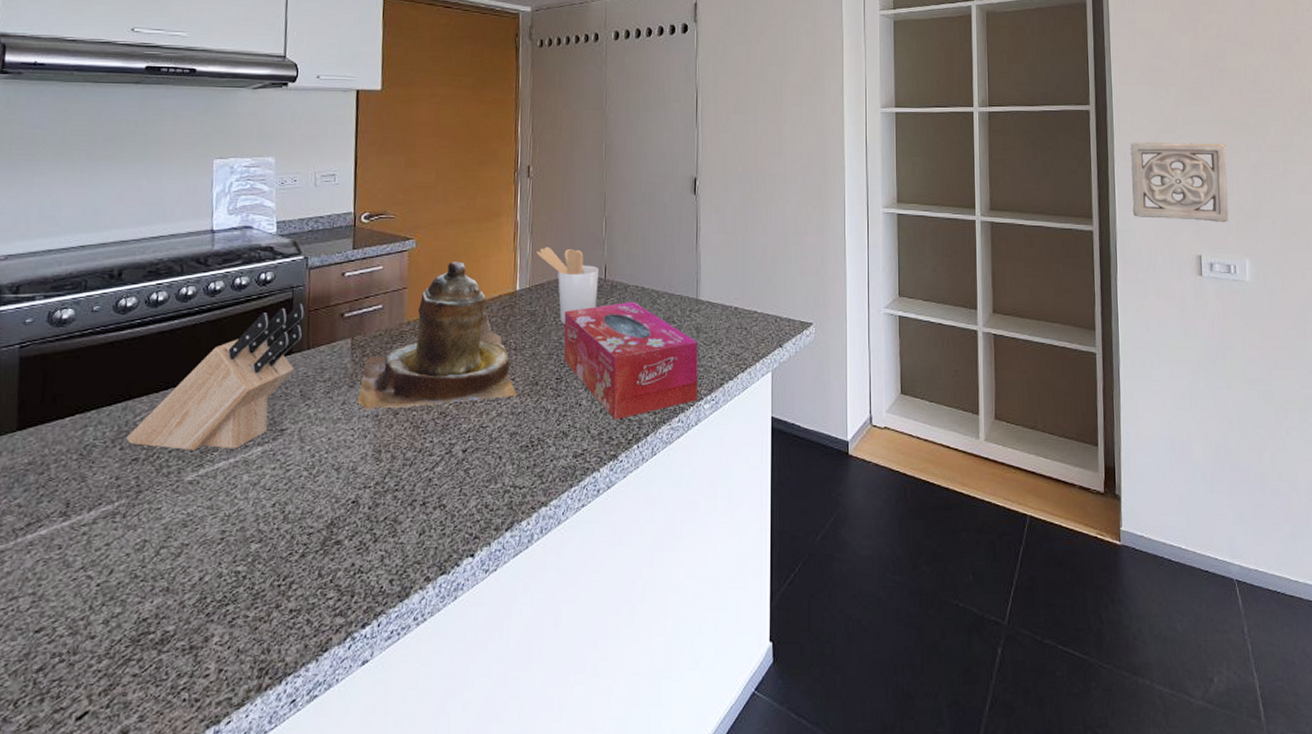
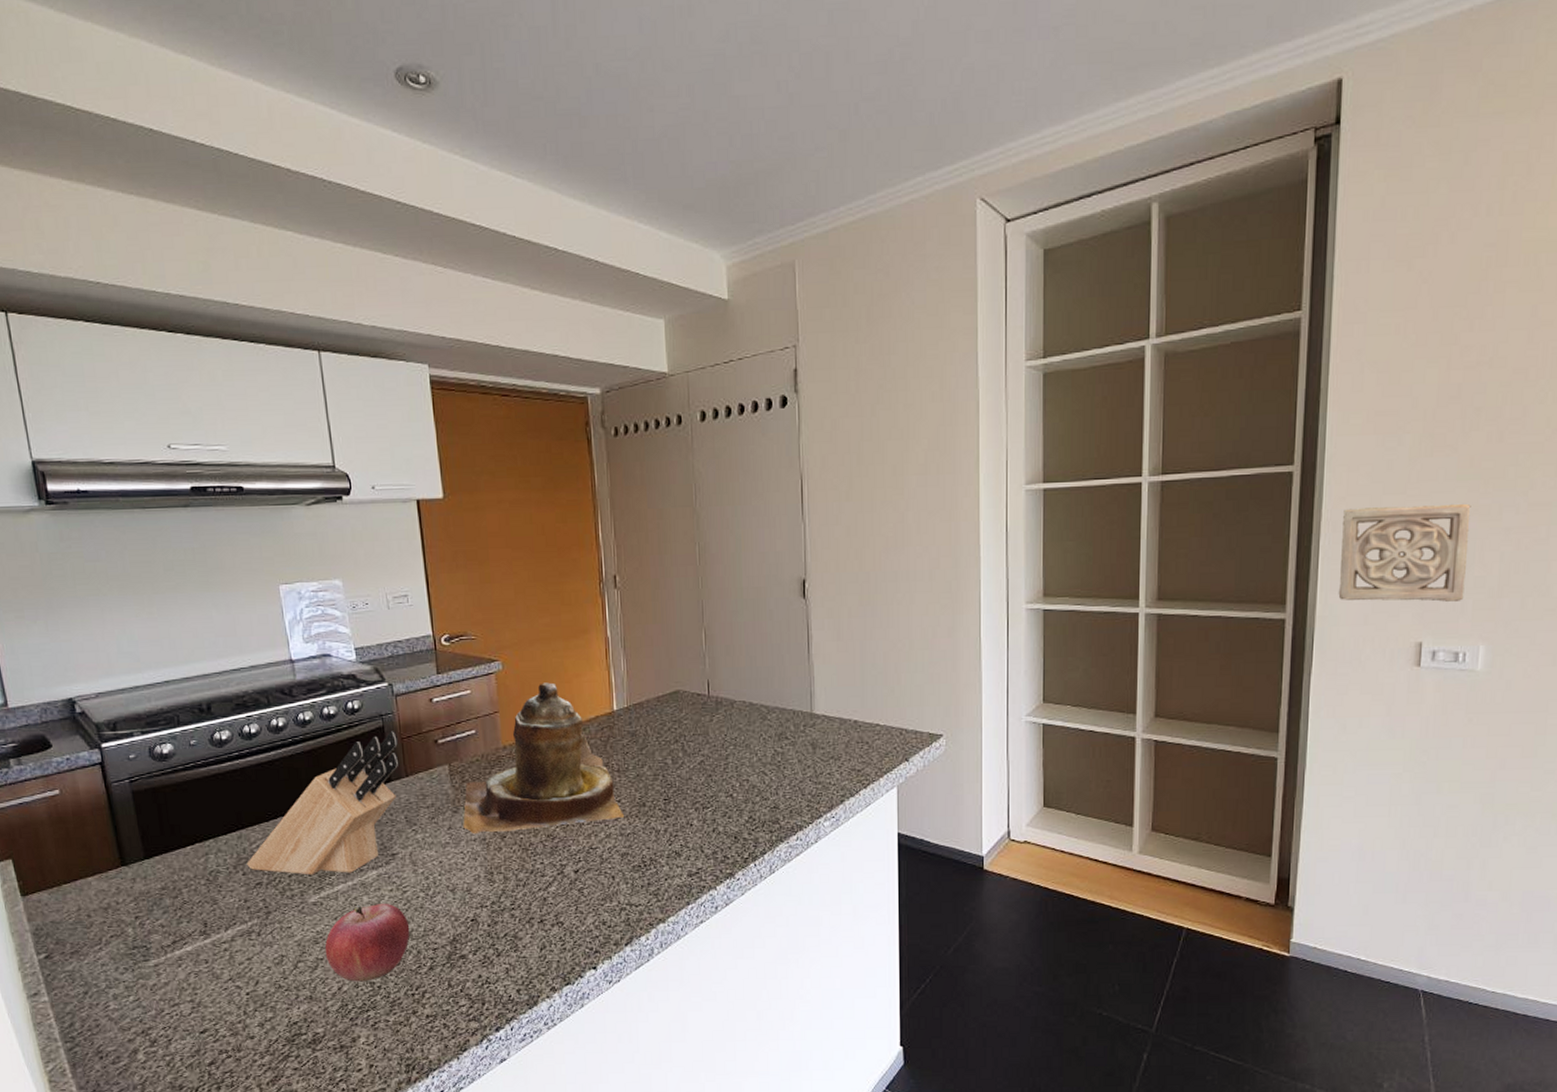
fruit: none [192,482,287,571] -> present [324,903,410,982]
utensil holder: present [537,246,598,325] -> none [632,663,702,744]
tissue box: present [563,301,698,420] -> none [667,717,817,839]

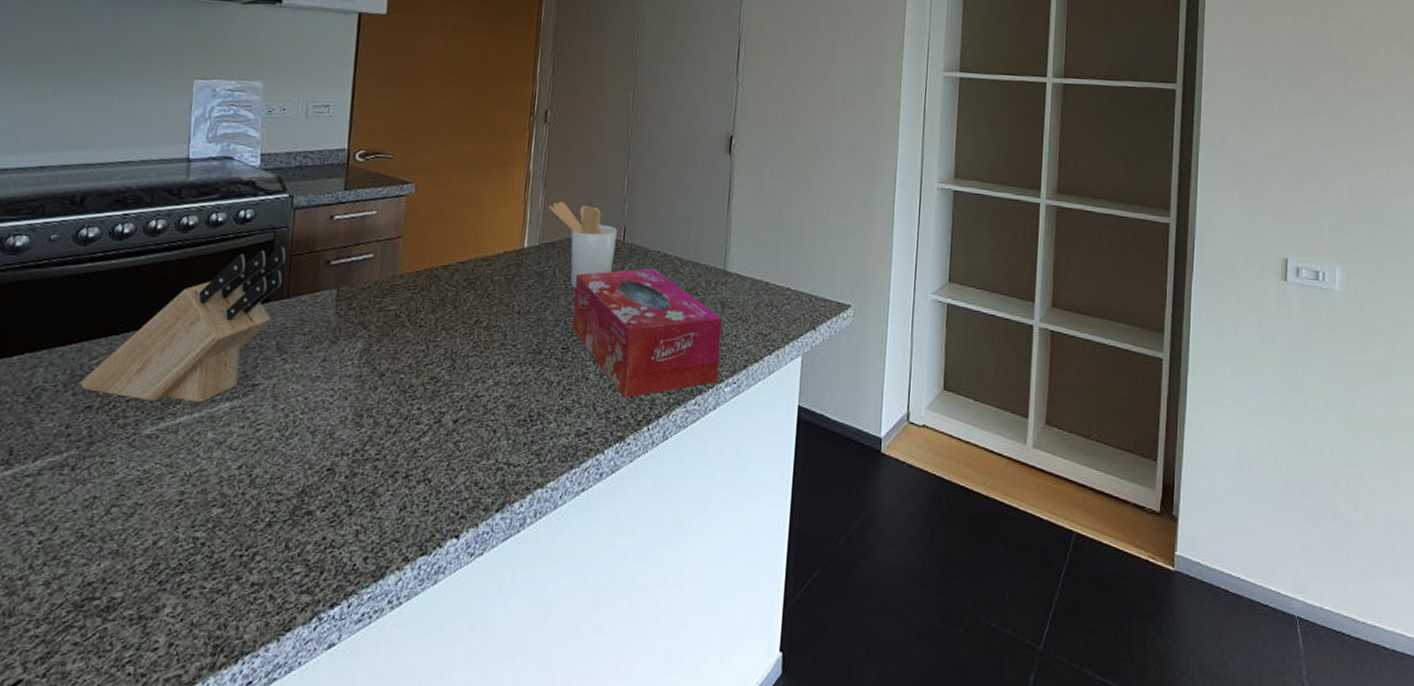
fruit: present [324,903,410,982] -> none [146,441,255,536]
teapot: present [463,682,624,835] -> none [339,211,517,370]
utensil holder: none [632,663,702,744] -> present [549,201,617,289]
tissue box: none [667,717,817,839] -> present [572,268,723,398]
wall ornament: present [1338,503,1471,602] -> none [1215,128,1324,224]

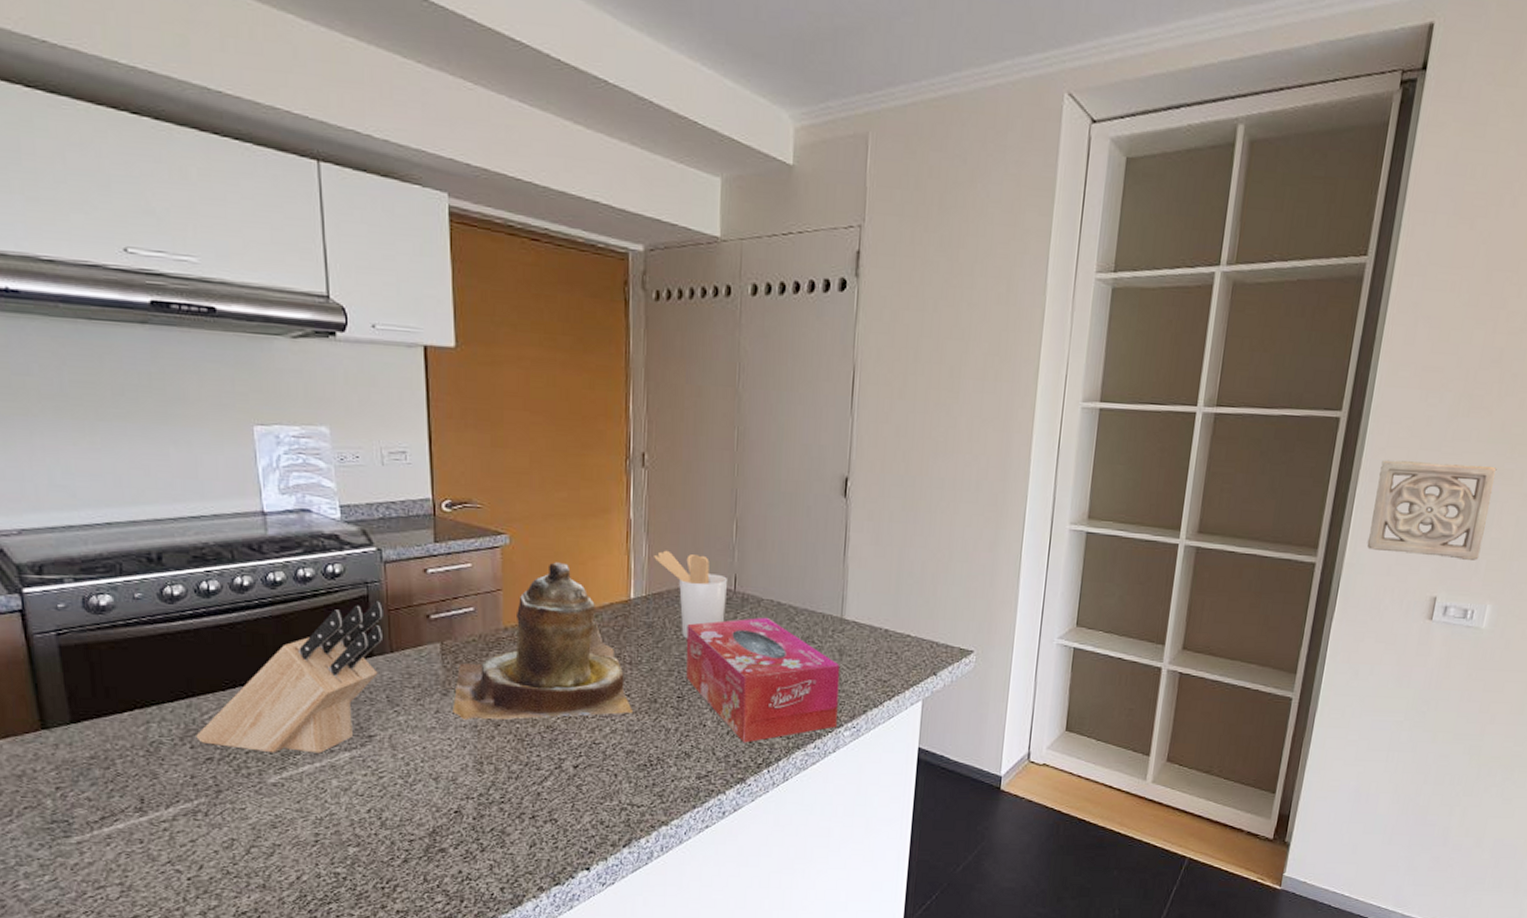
teapot: none [339,211,517,370] -> present [453,562,632,721]
wall ornament: none [1215,128,1324,224] -> present [1367,460,1497,560]

